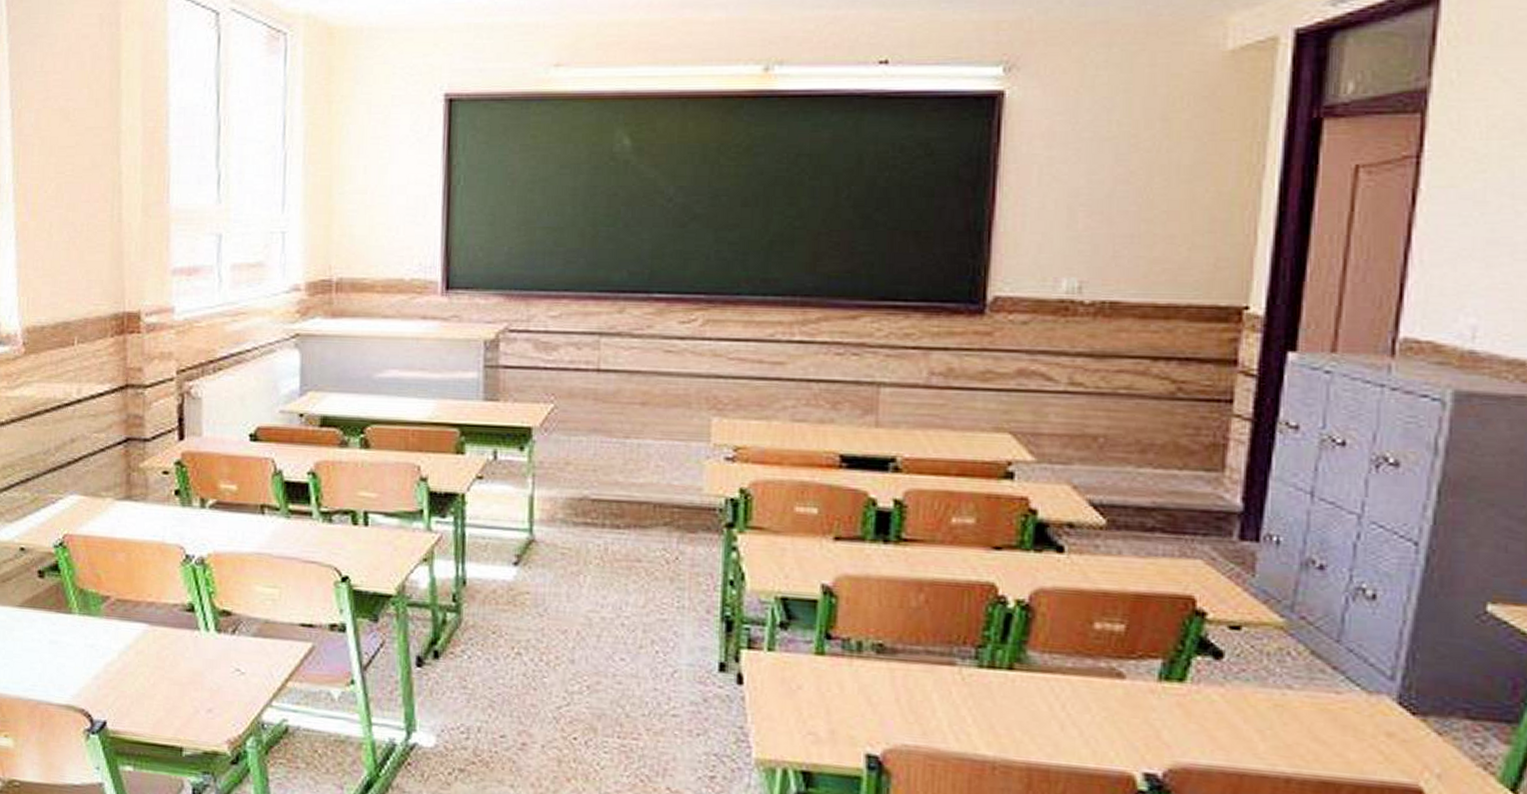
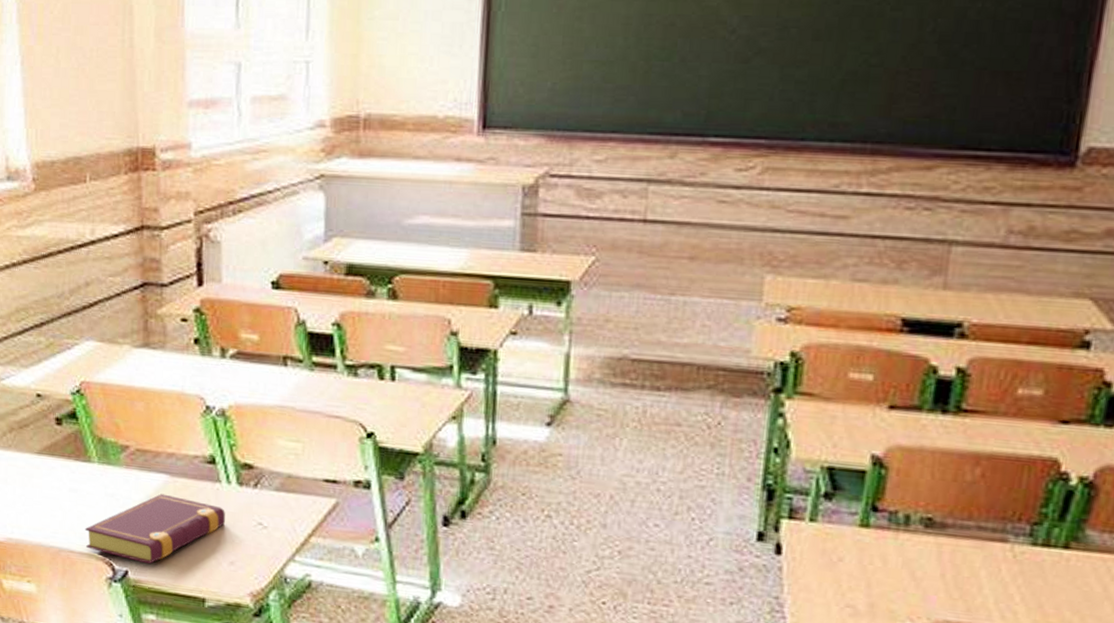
book: none [63,643,204,715] -> present [84,493,225,564]

